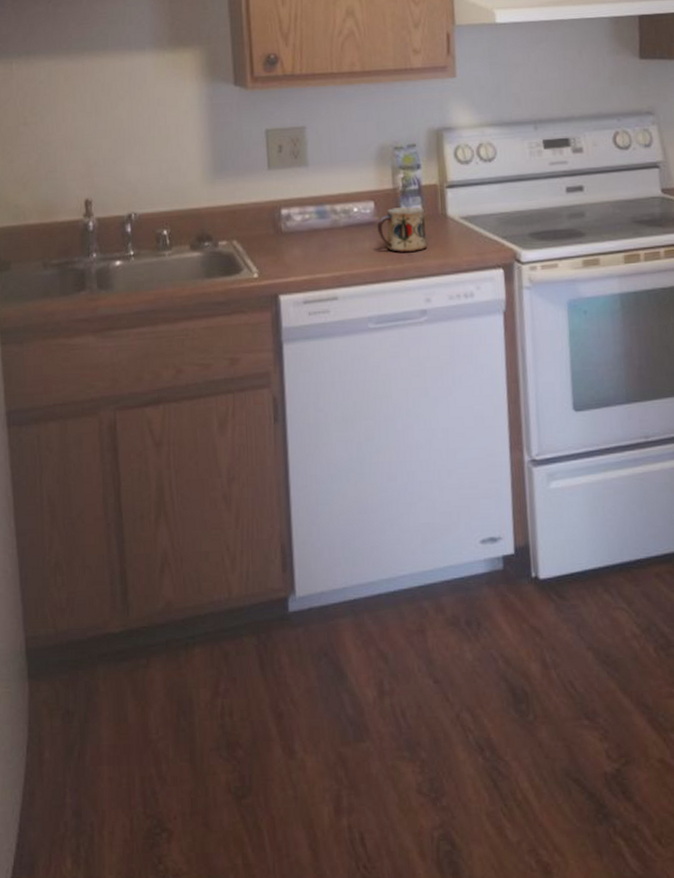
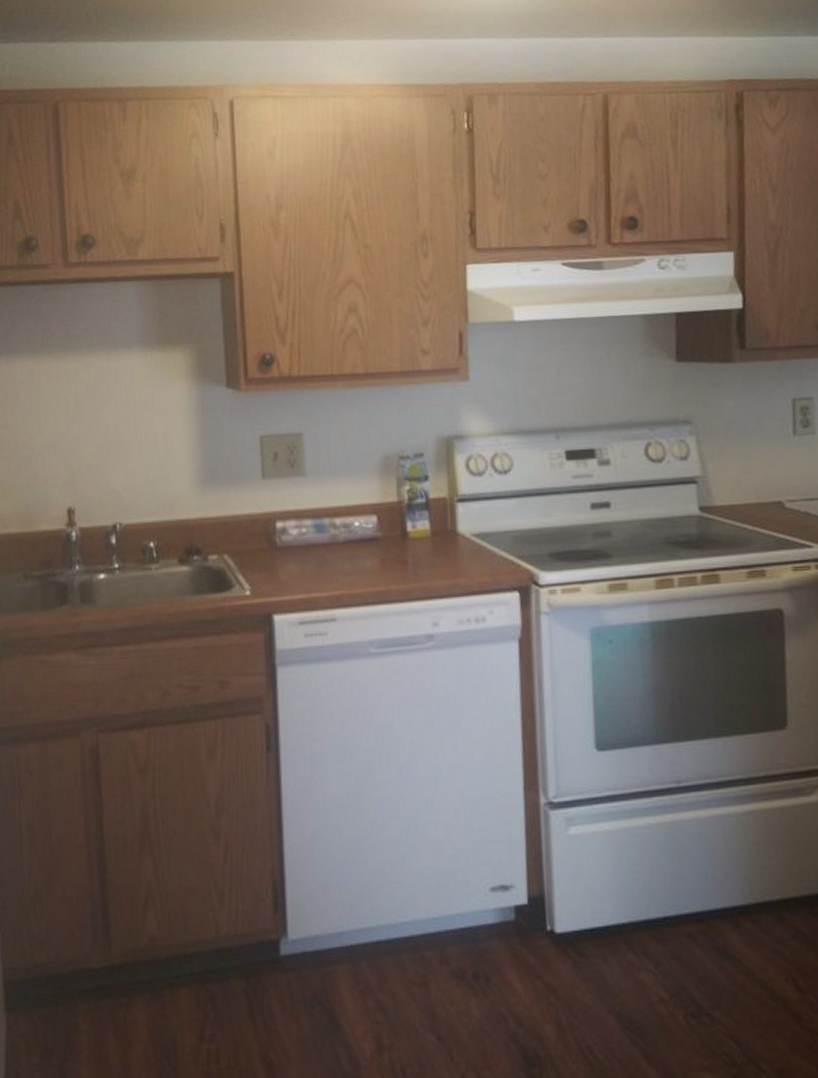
mug: present [377,207,428,252] -> none [380,522,435,571]

